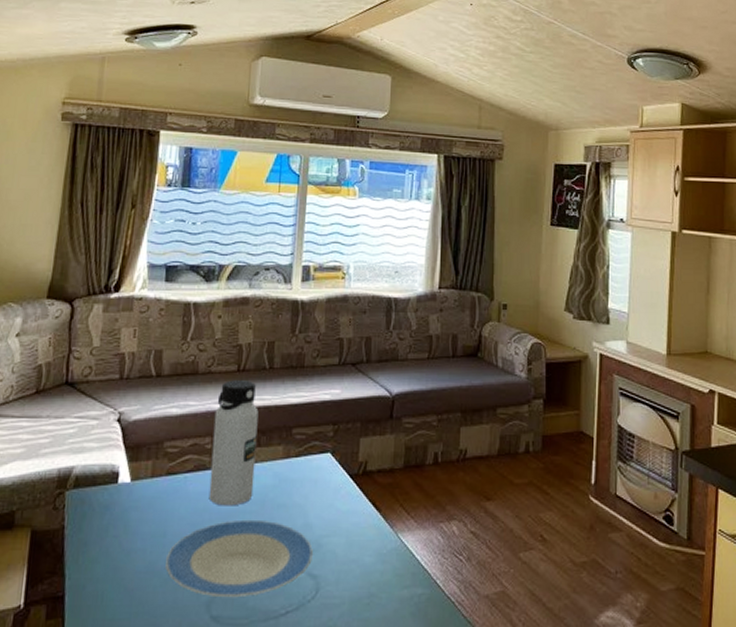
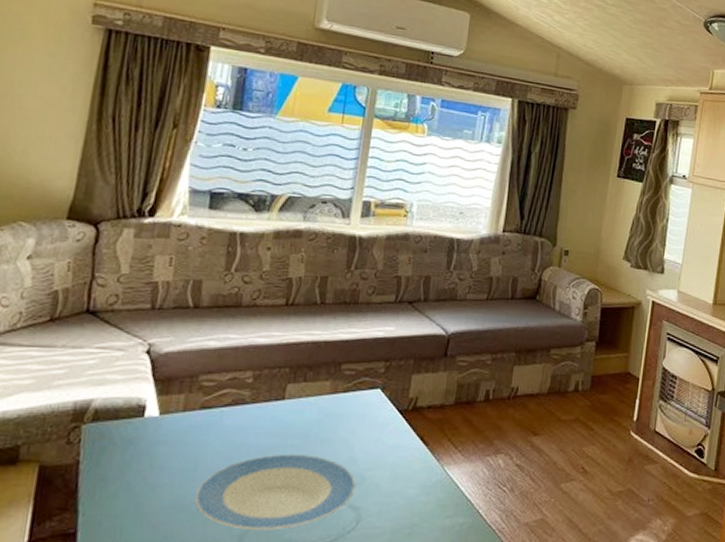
water bottle: present [208,380,259,506] -> none [246,314,307,441]

